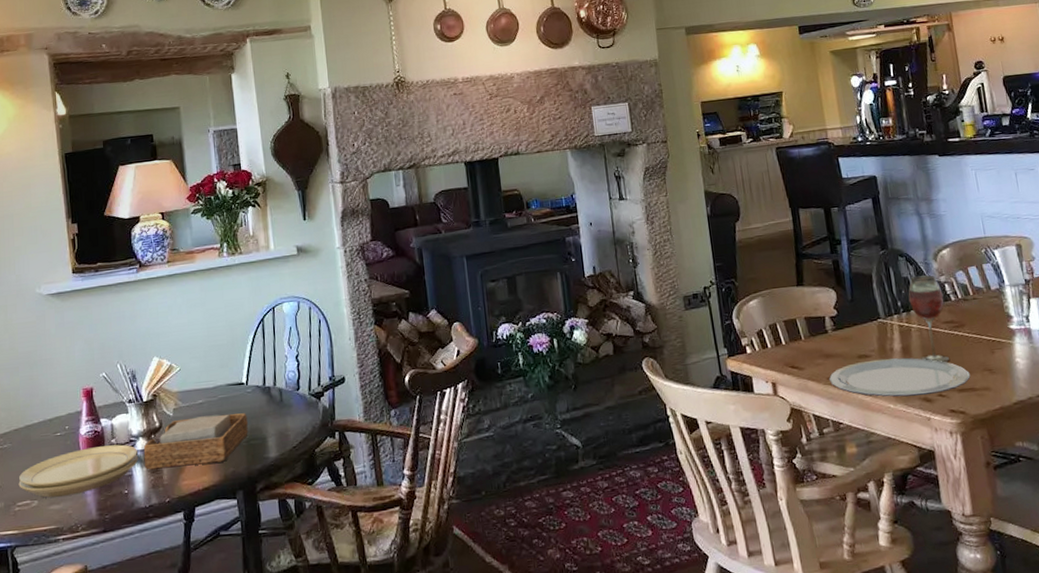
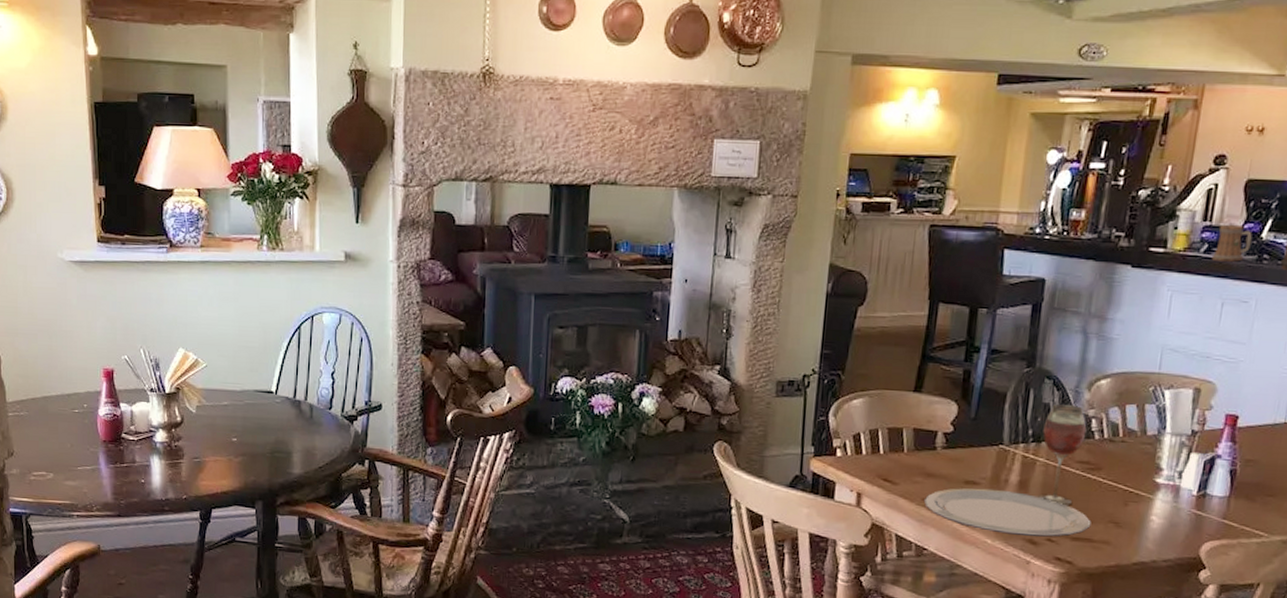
plate: present [18,444,139,498] -> none [34,430,158,475]
napkin holder: present [143,413,248,470] -> none [163,418,274,469]
beer mug: none [994,111,1022,142] -> present [1211,224,1252,263]

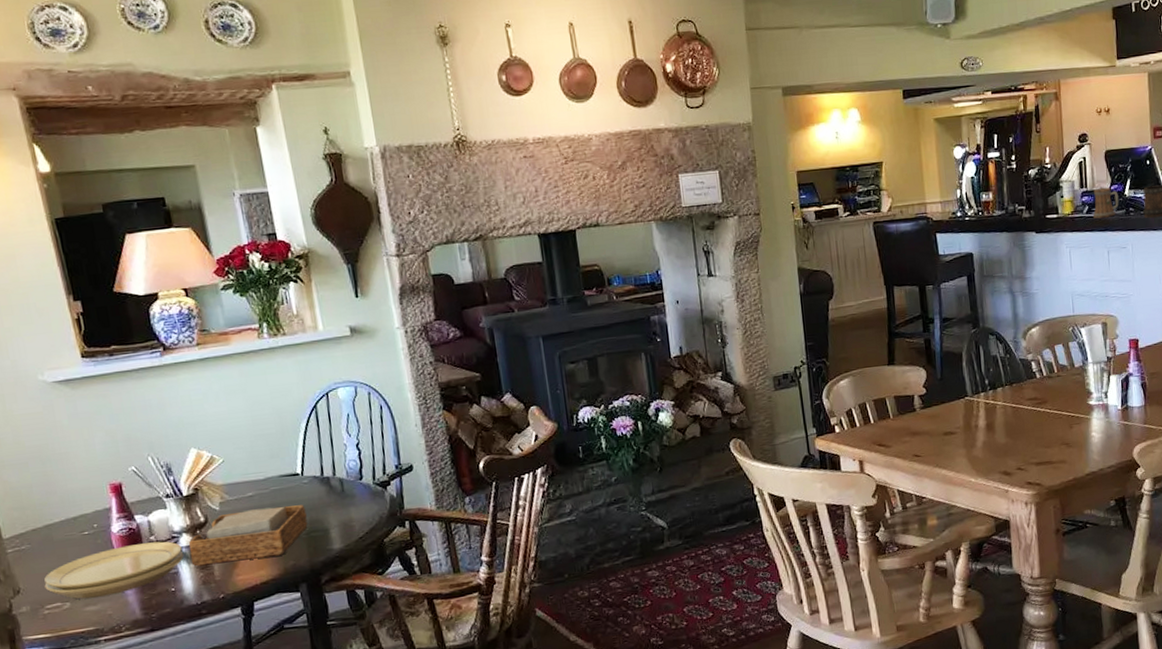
plate: none [34,430,158,475] -> present [44,541,184,599]
napkin holder: none [163,418,274,469] -> present [189,505,308,567]
plate: present [923,487,1092,537] -> none [914,434,1049,472]
wineglass: present [1038,403,1087,506] -> none [996,353,1030,438]

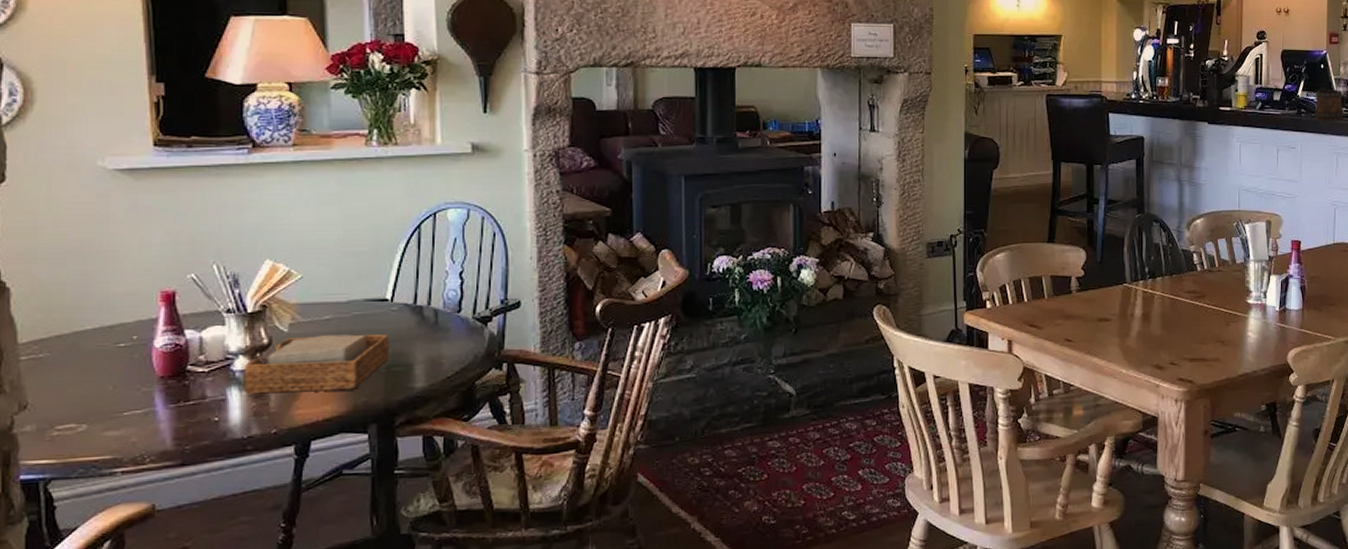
plate: present [44,541,184,599] -> none [59,362,237,422]
beer mug: present [1092,187,1119,220] -> none [1265,86,1291,117]

